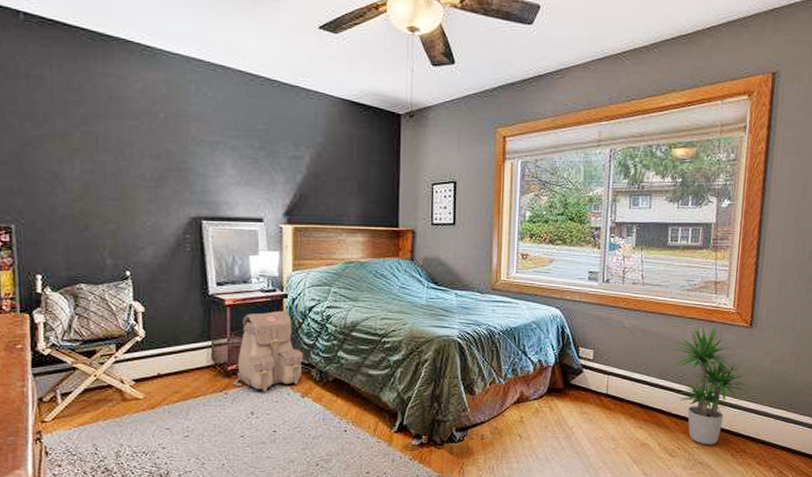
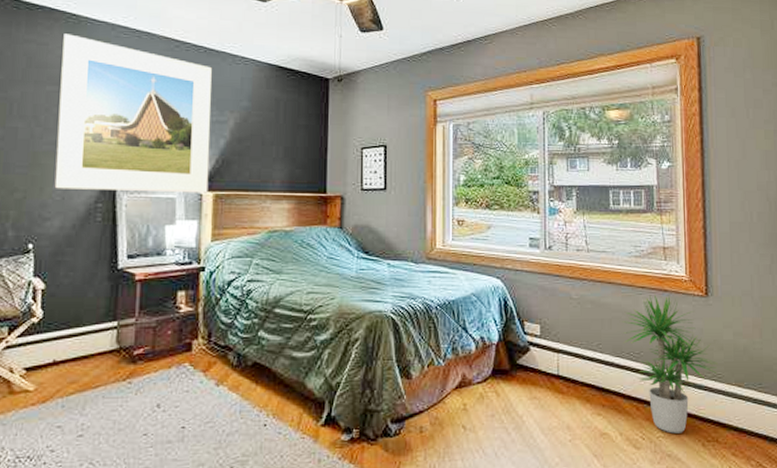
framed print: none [140,67,288,226] -> present [54,34,212,193]
backpack: present [232,310,304,392] -> none [137,285,221,381]

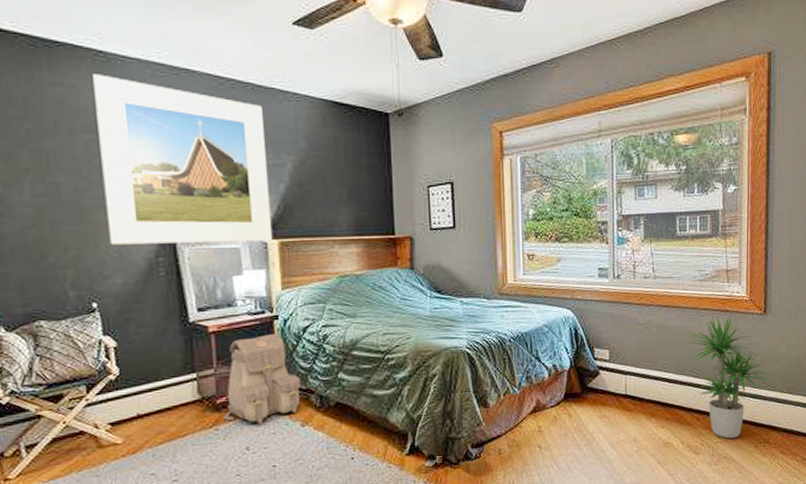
backpack: none [137,285,221,381] -> present [222,333,302,424]

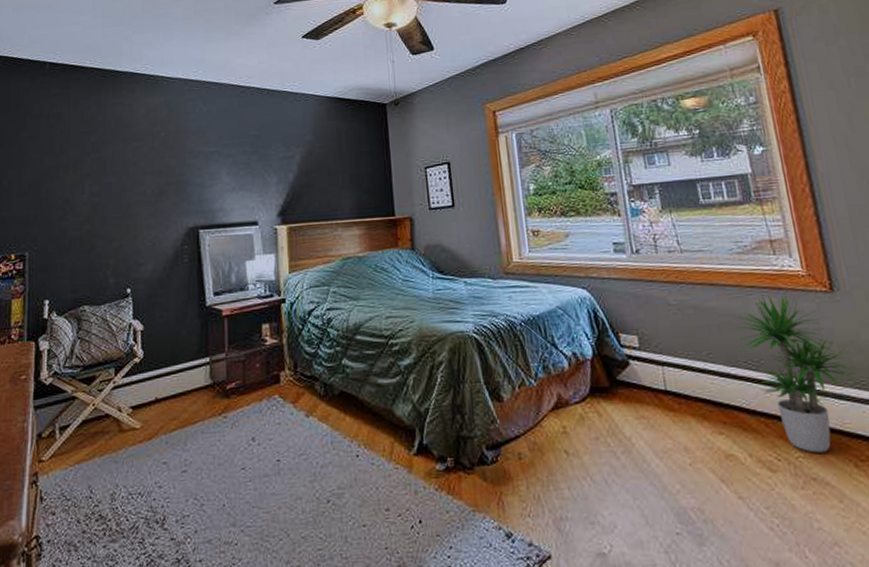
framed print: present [92,74,273,245] -> none [144,93,282,236]
backpack: present [222,333,302,424] -> none [231,316,306,413]

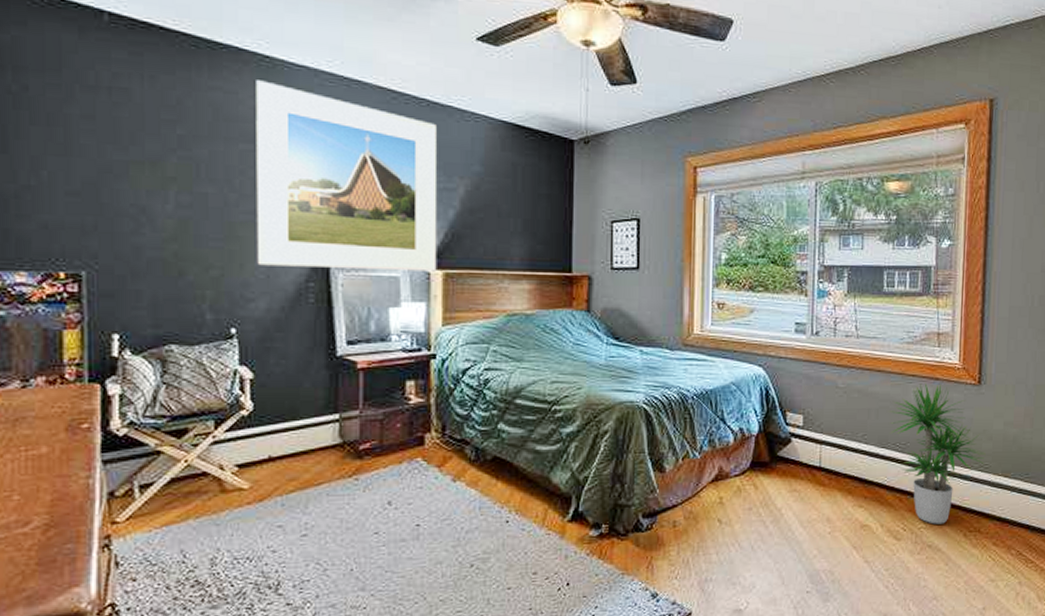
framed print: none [144,93,282,236] -> present [256,80,438,272]

